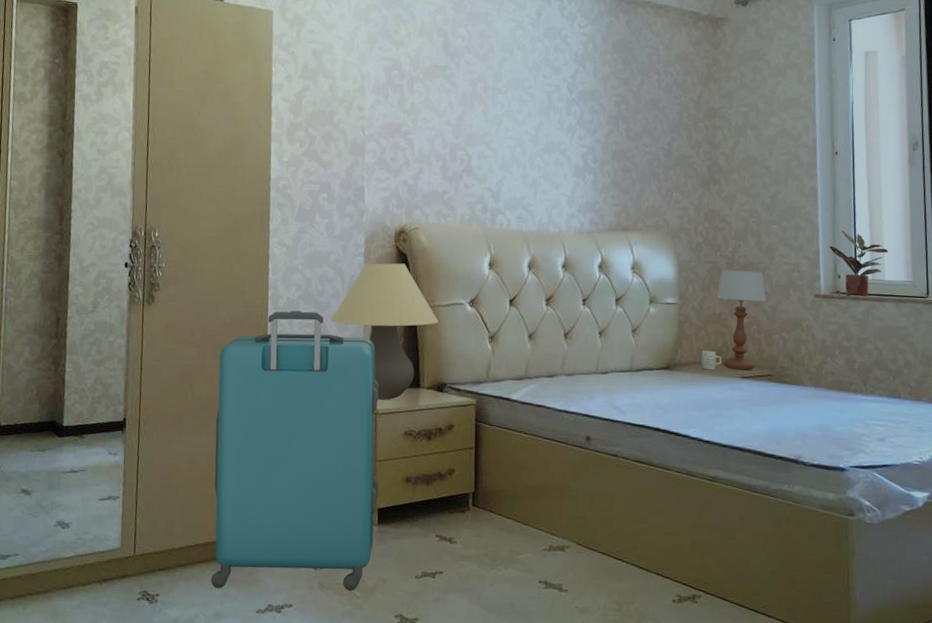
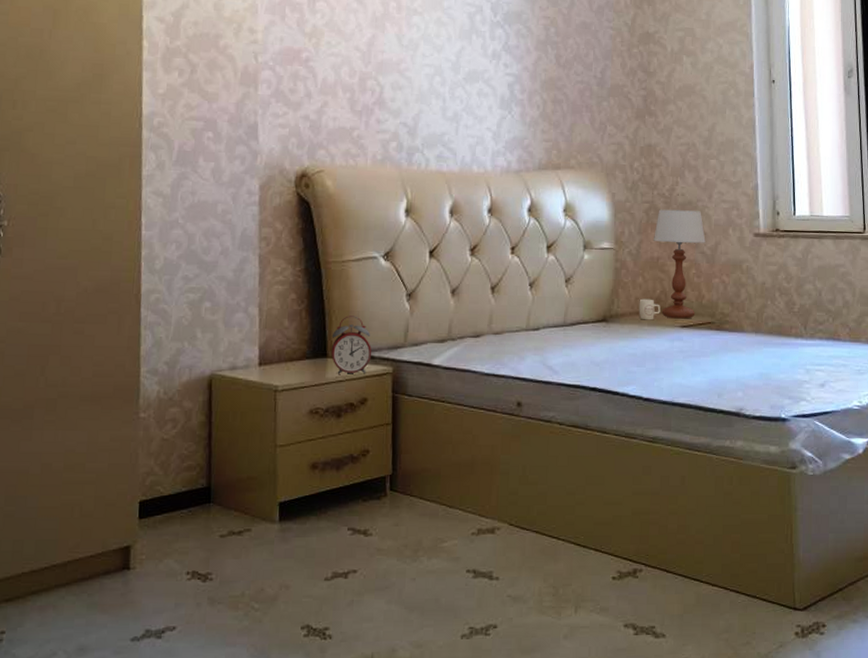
suitcase: present [211,310,379,591] -> none [72,273,280,617]
table lamp: present [330,262,439,400] -> none [218,212,349,374]
alarm clock: none [423,353,459,403] -> present [330,316,372,374]
potted plant: present [828,230,889,297] -> none [767,164,826,235]

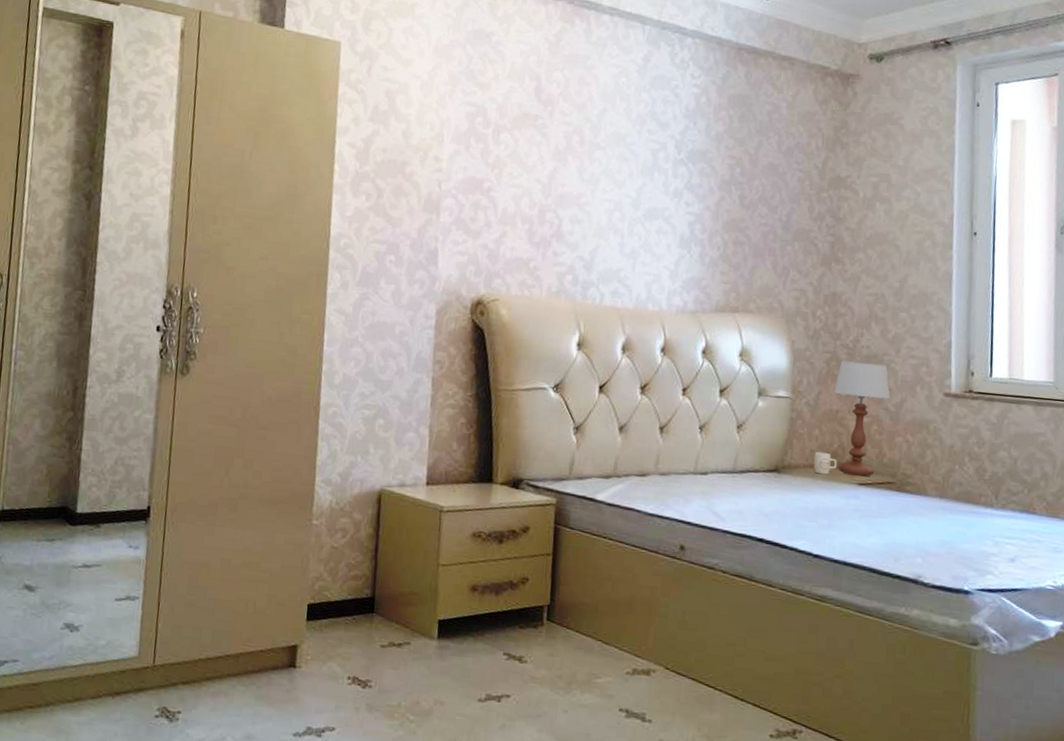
alarm clock: present [330,316,372,374] -> none [496,444,537,502]

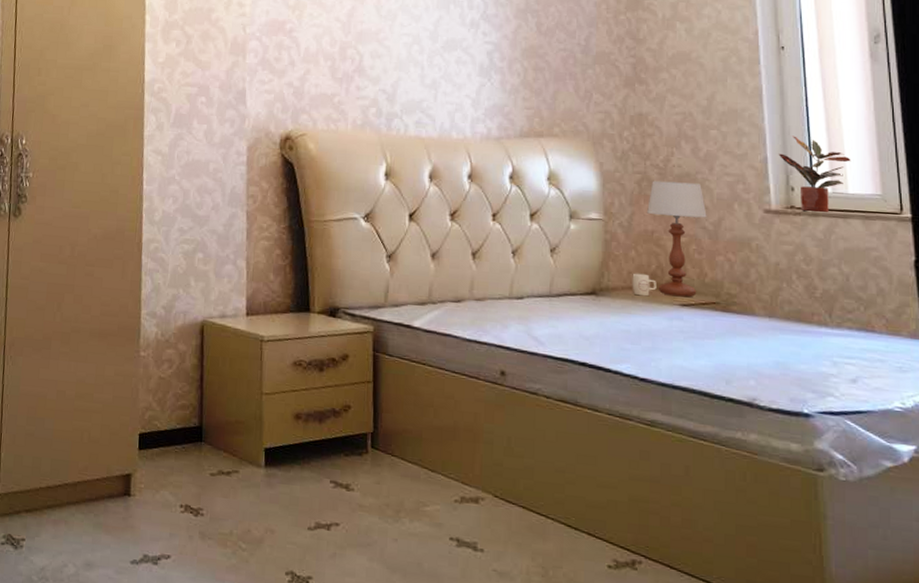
potted plant: none [962,321,1029,398] -> present [778,135,851,213]

